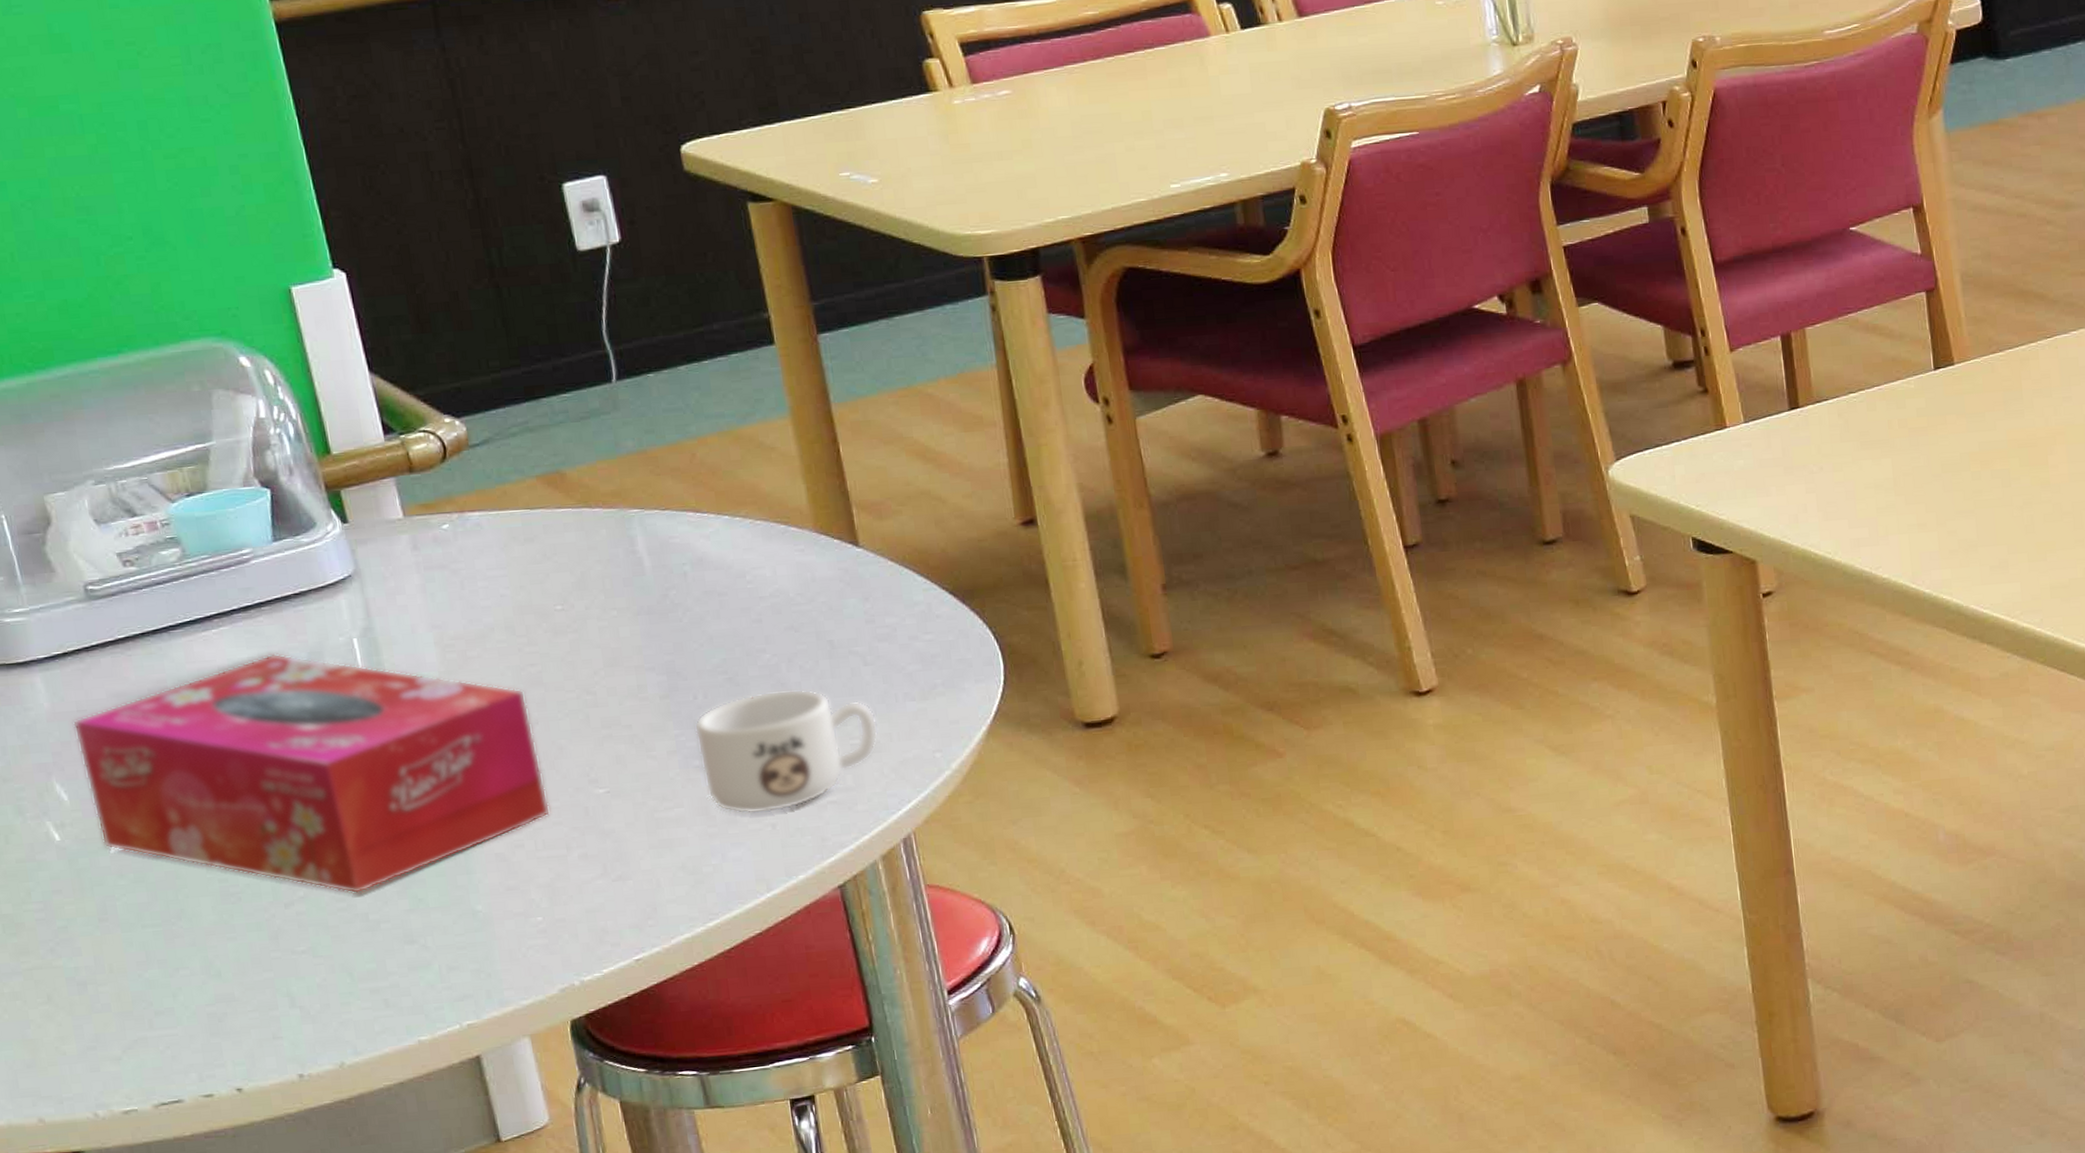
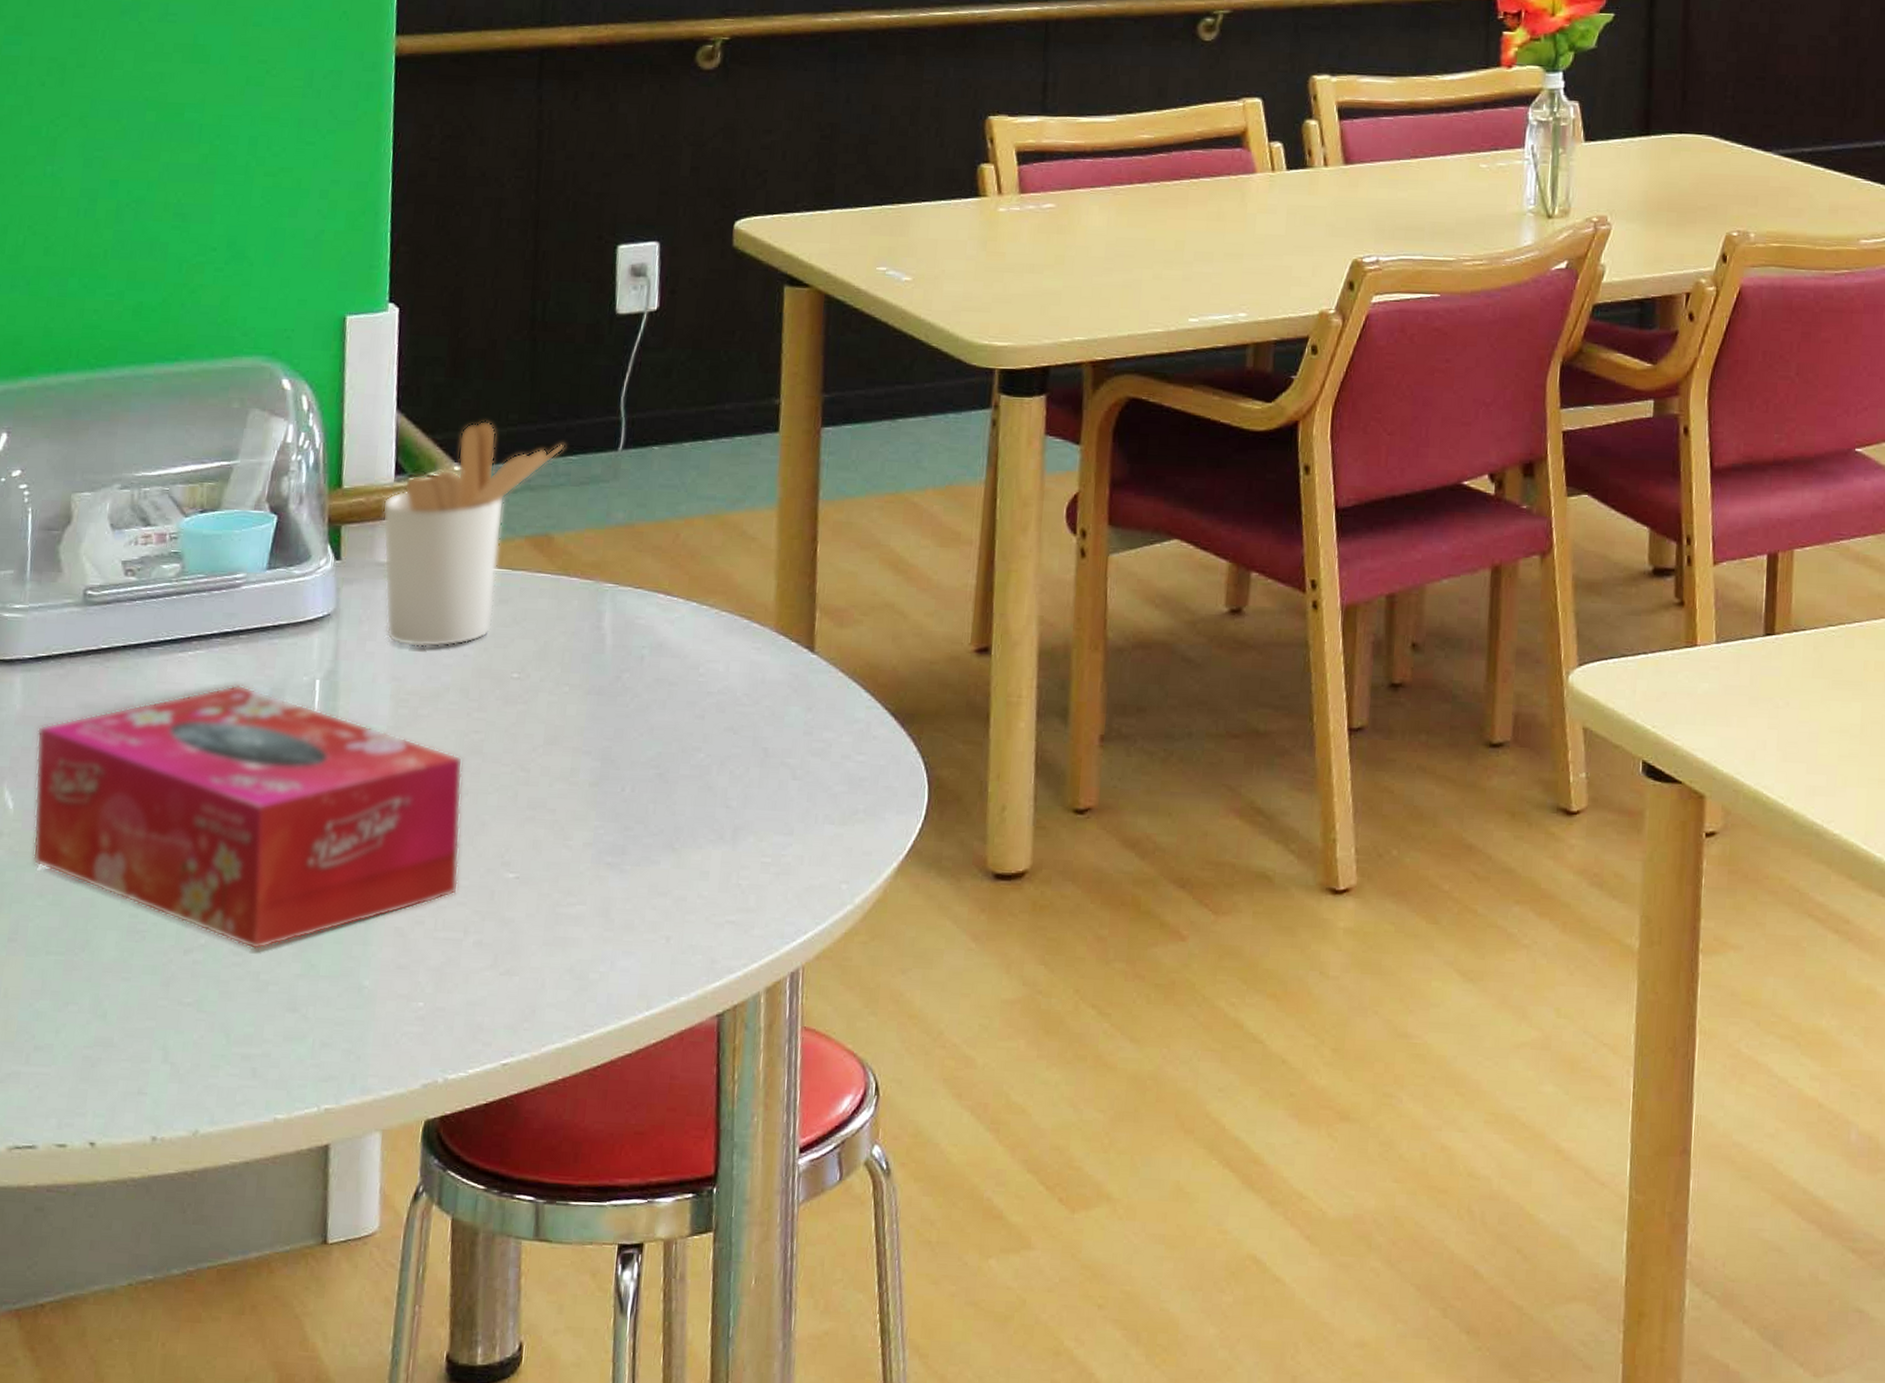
utensil holder: none [378,370,556,595] -> present [382,420,565,648]
mug: present [694,689,879,815] -> none [612,793,793,924]

